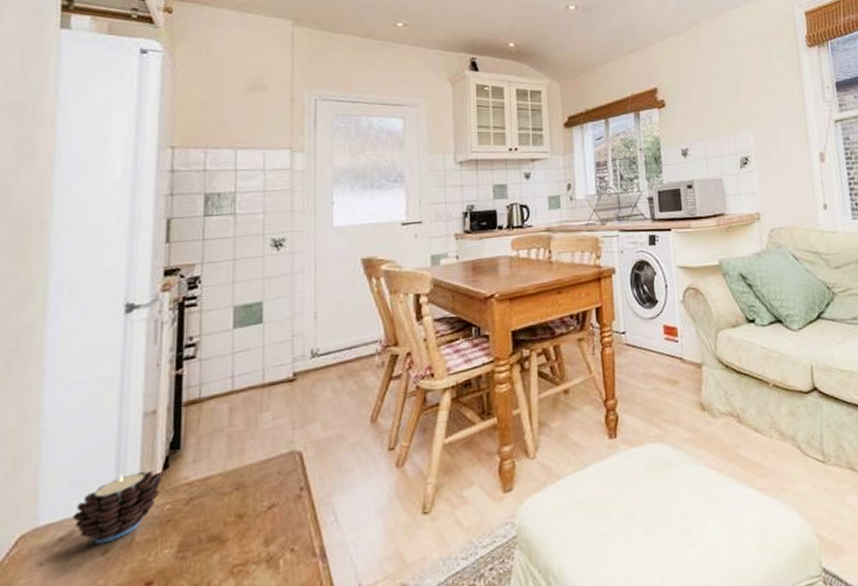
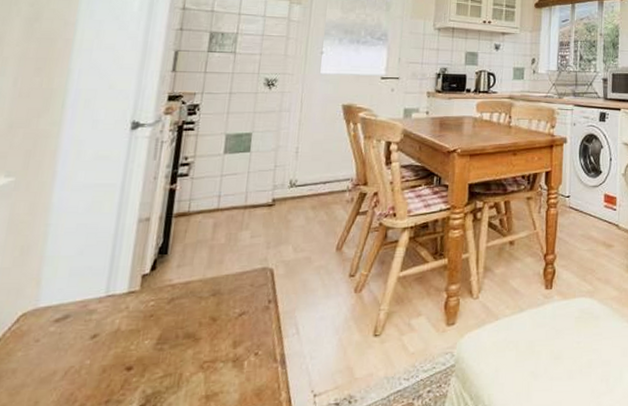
candle: present [72,471,163,545] -> none [68,269,150,329]

